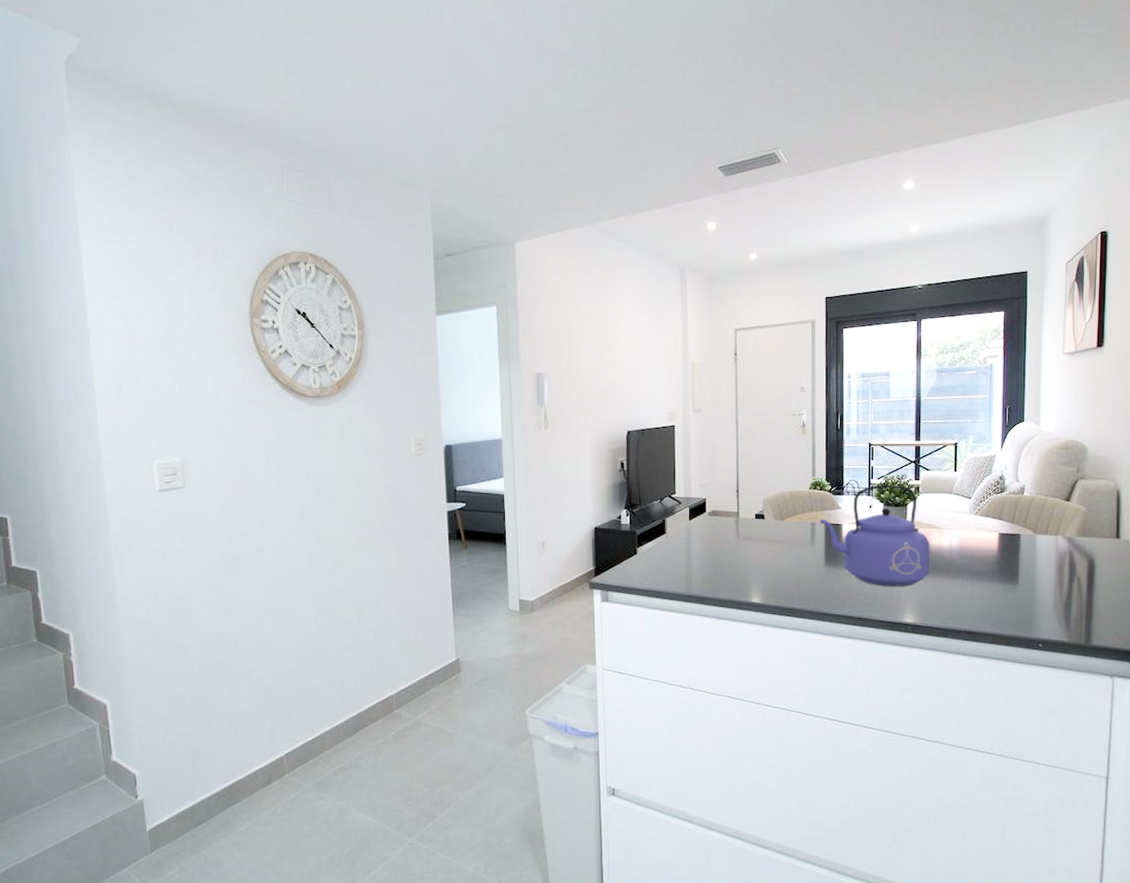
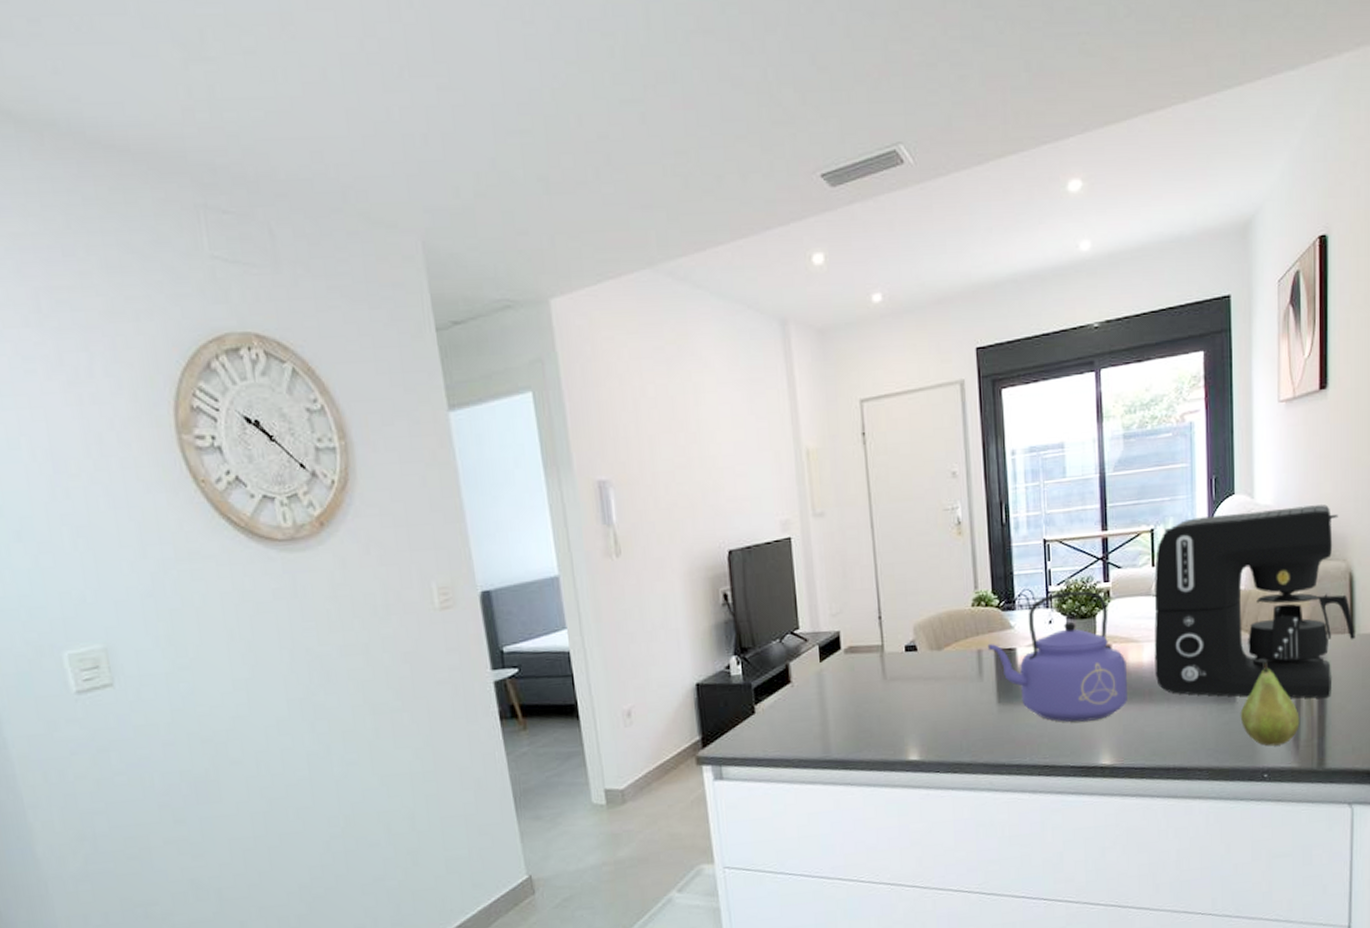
coffee maker: none [952,435,1120,588] -> present [1154,504,1355,699]
fruit: none [1021,555,1071,622] -> present [1240,662,1300,746]

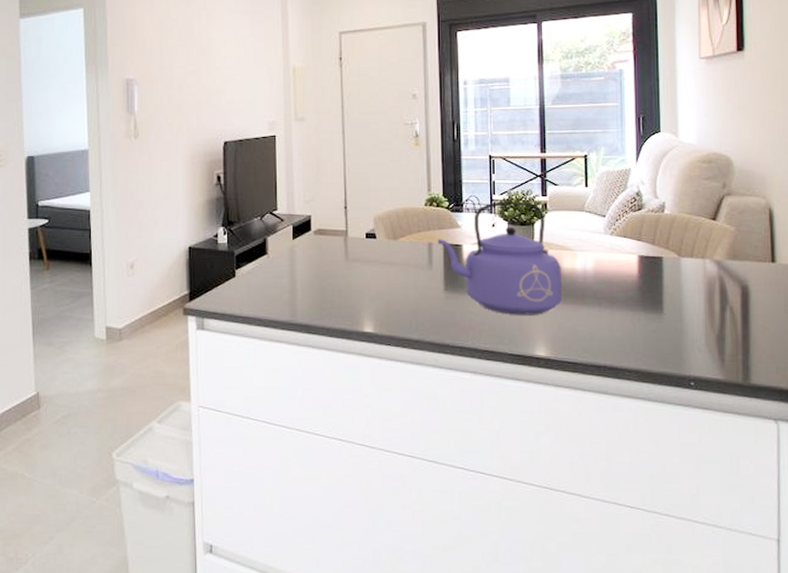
coffee maker: present [1154,504,1355,699] -> none [586,147,776,318]
fruit: present [1240,662,1300,746] -> none [667,280,724,357]

